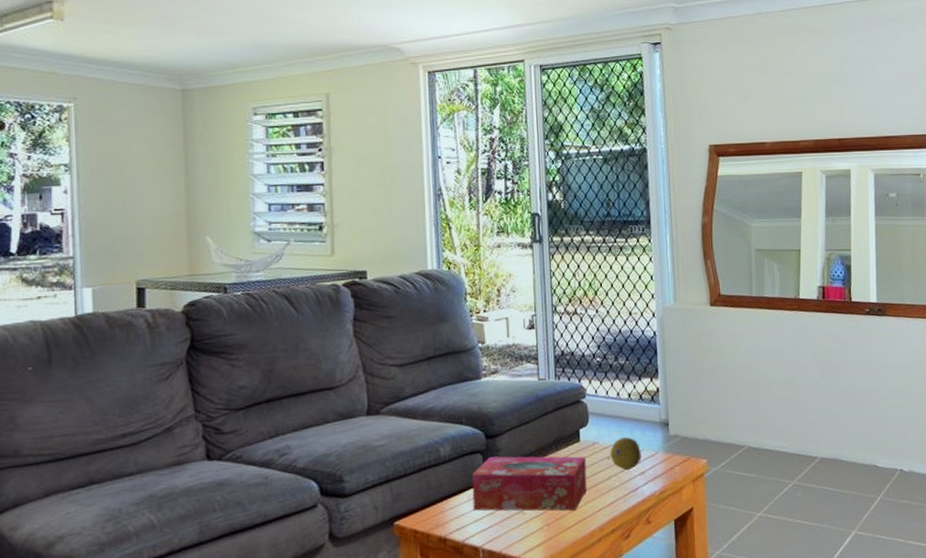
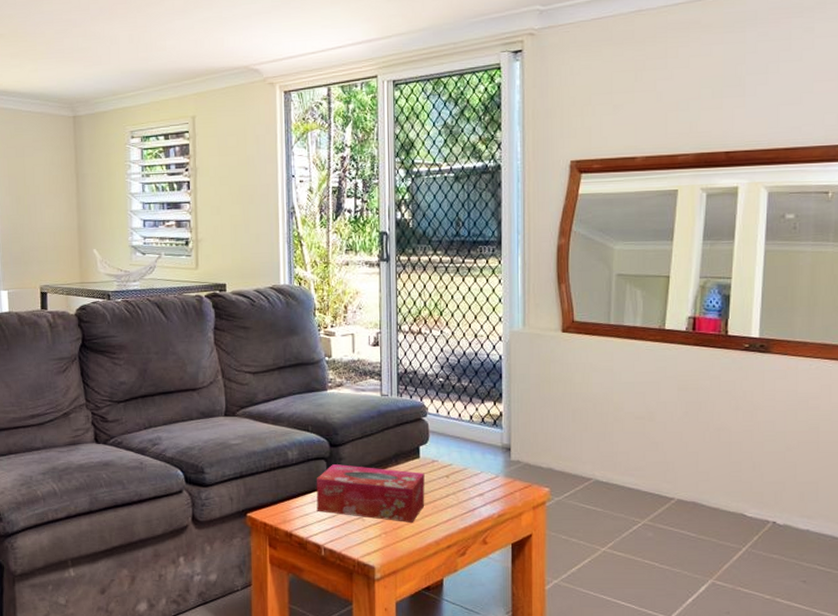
fruit: present [610,437,641,471] -> none [449,458,481,491]

